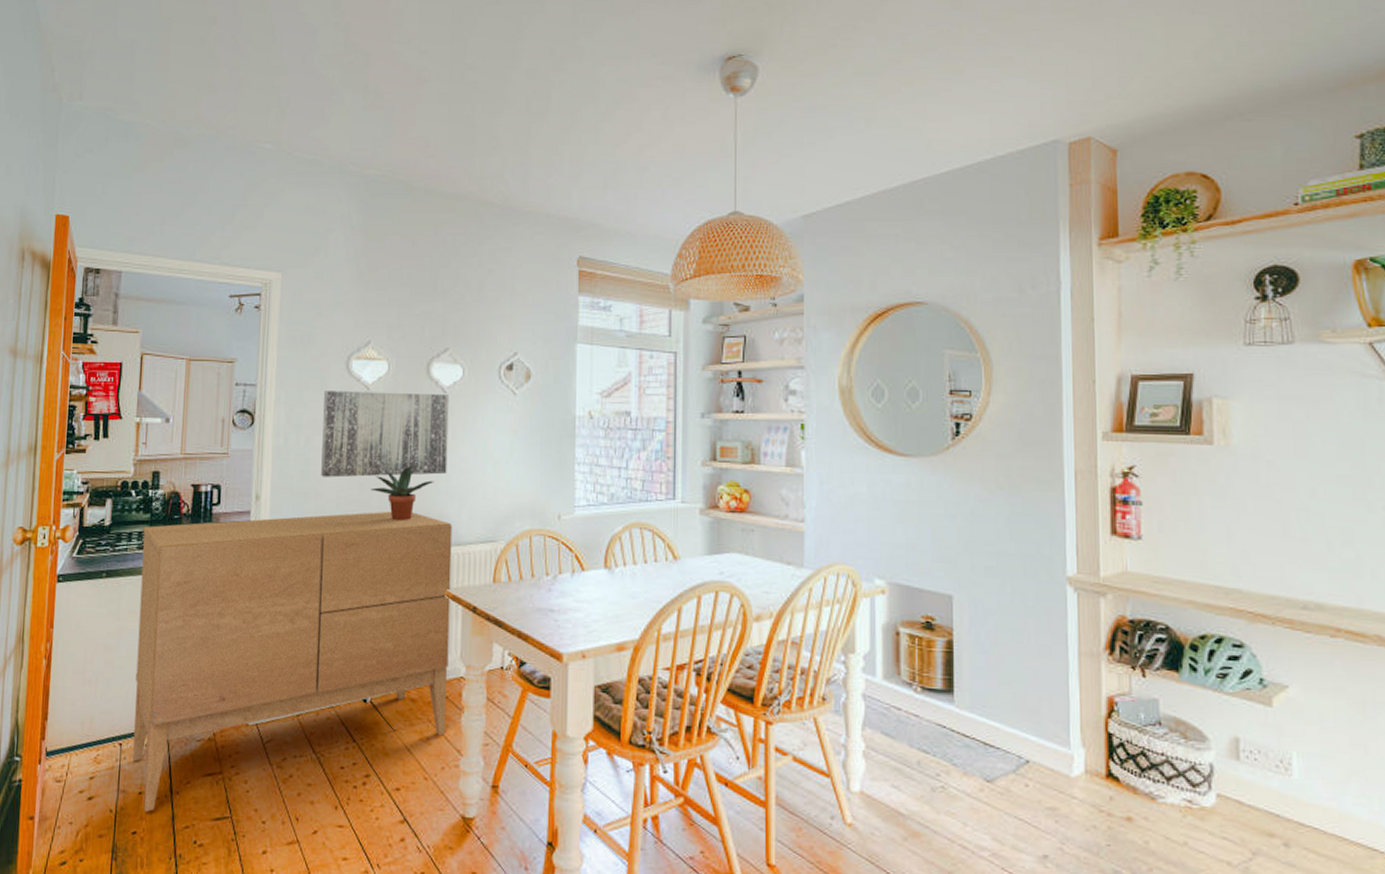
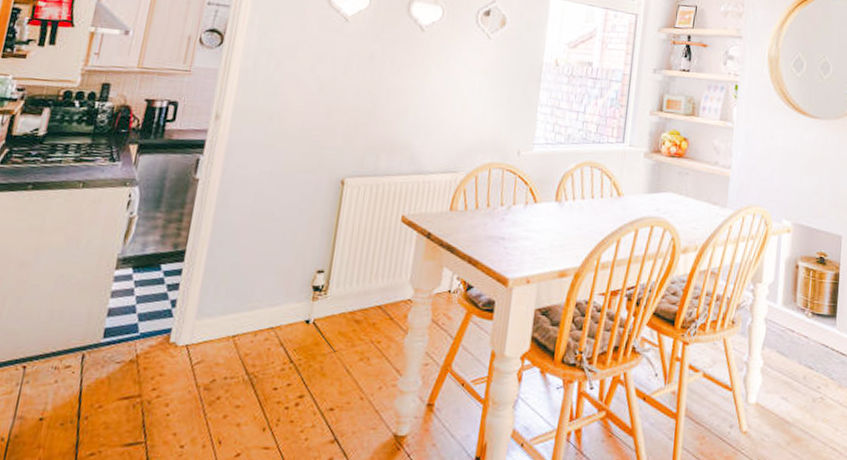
sideboard: present [133,511,453,811] -> none [37,138,416,439]
wall art: present [321,391,449,478] -> none [288,18,427,107]
potted plant: present [371,465,434,521] -> none [338,96,403,149]

